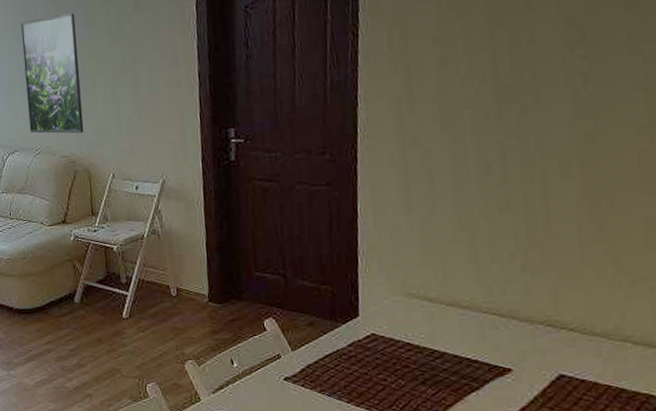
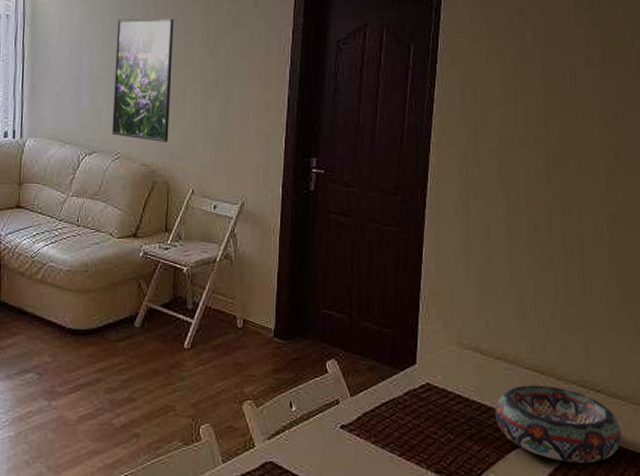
decorative bowl: none [450,327,601,402] -> present [495,385,621,464]

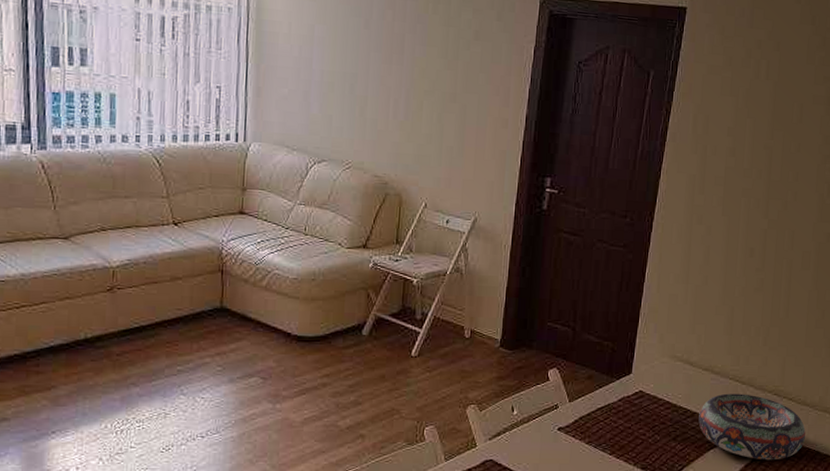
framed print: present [112,18,174,142] -> none [343,21,413,154]

